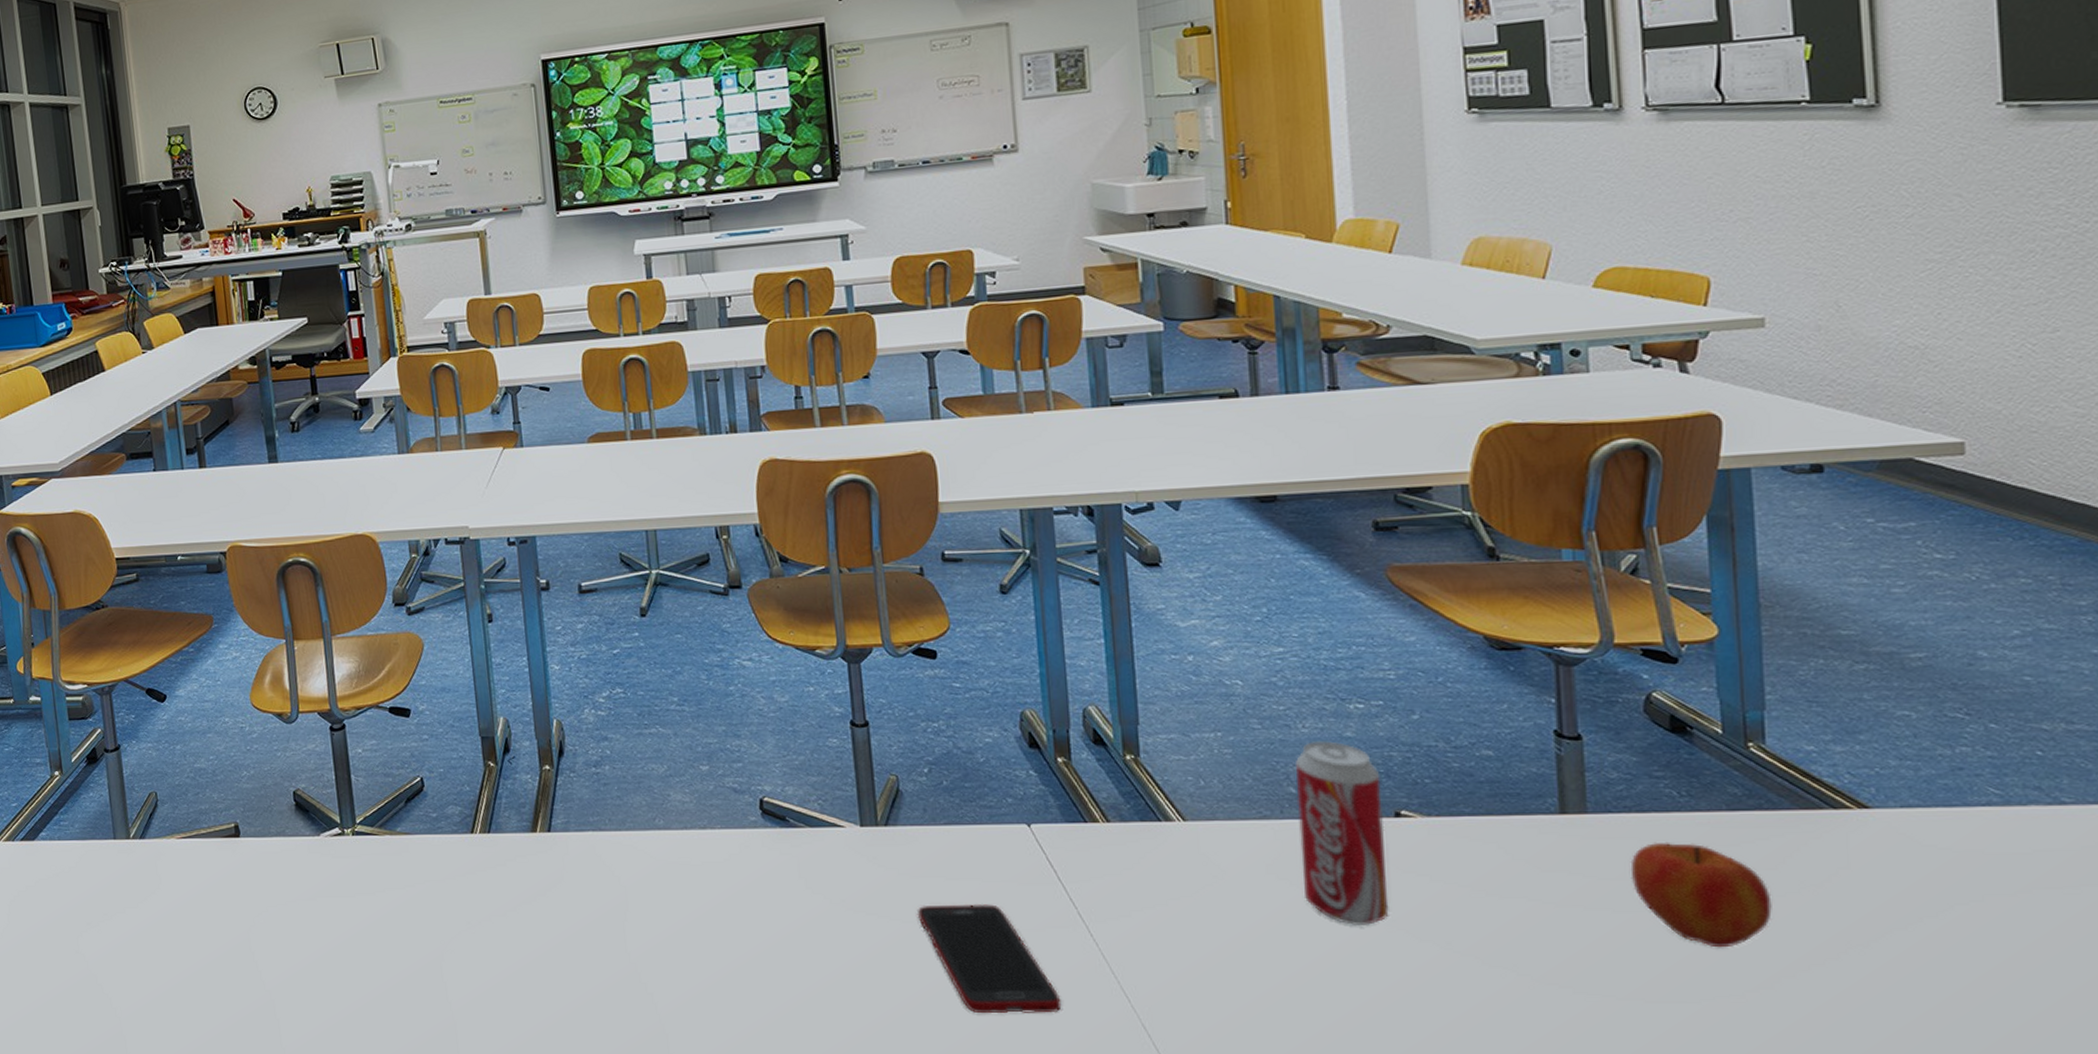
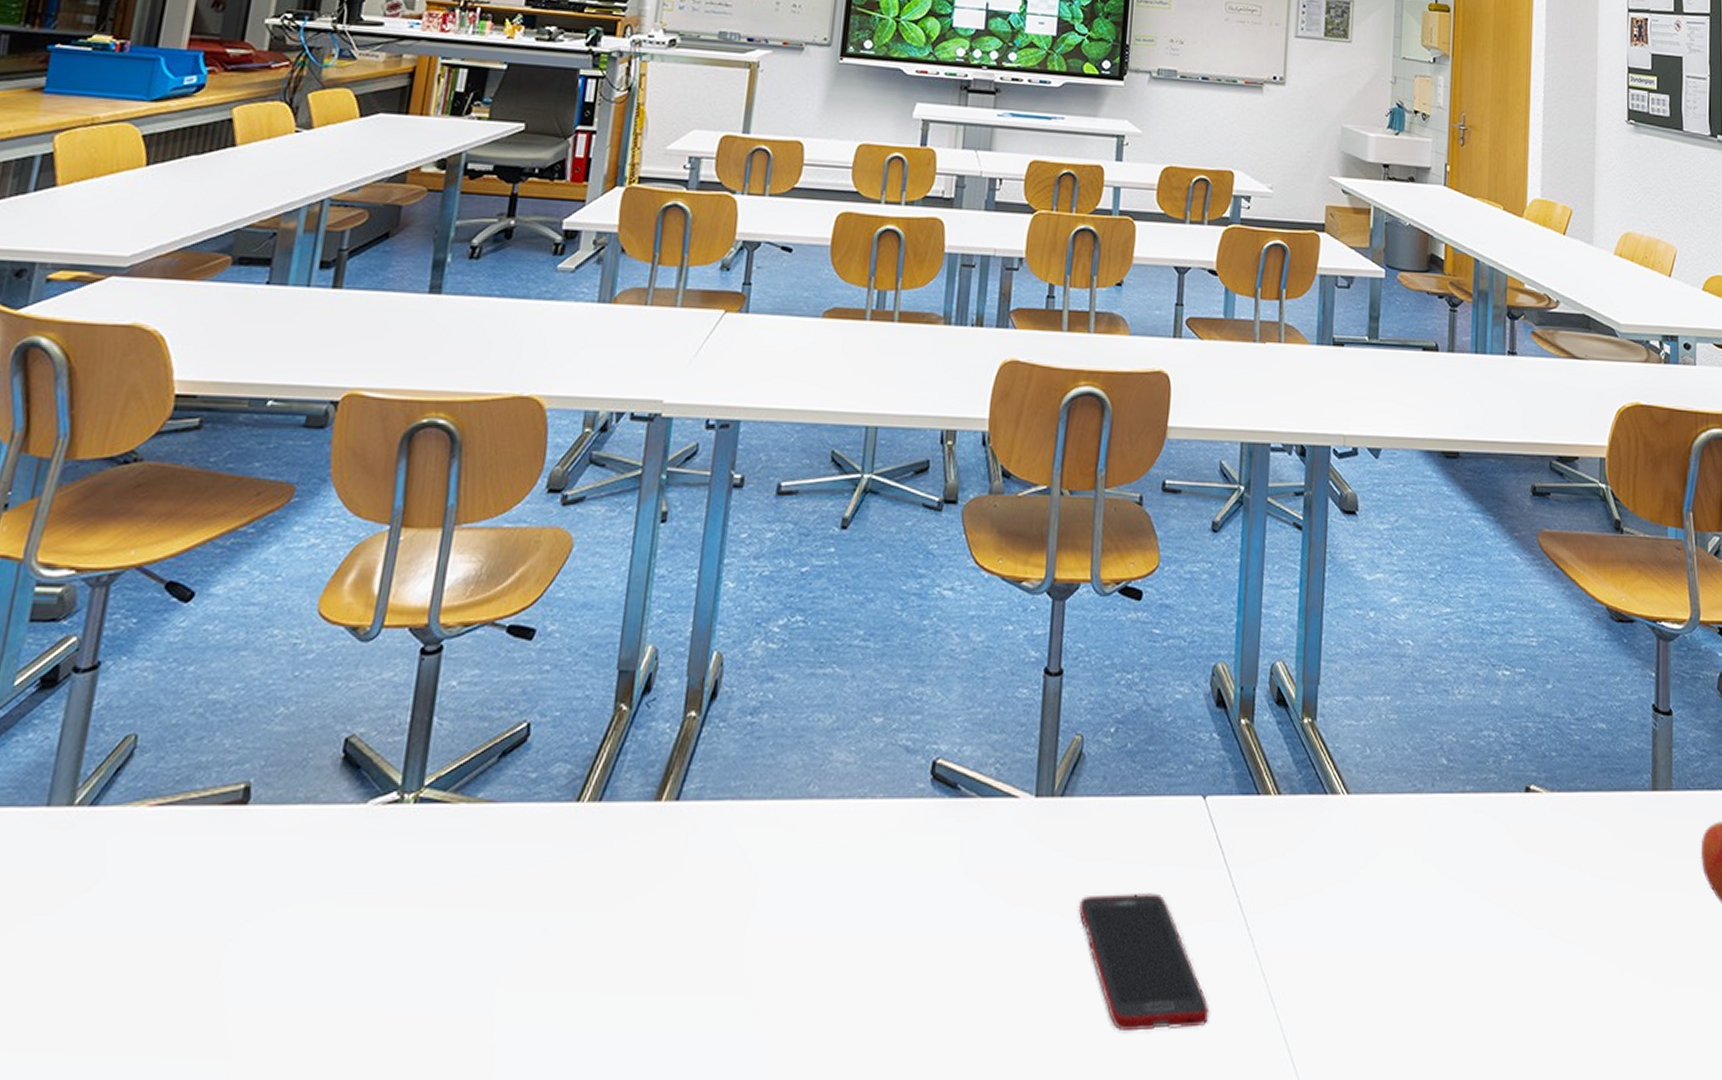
beverage can: present [1296,741,1389,926] -> none [1444,709,1517,913]

